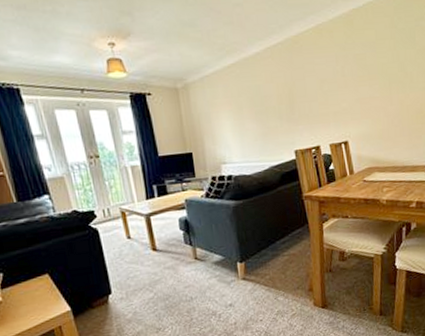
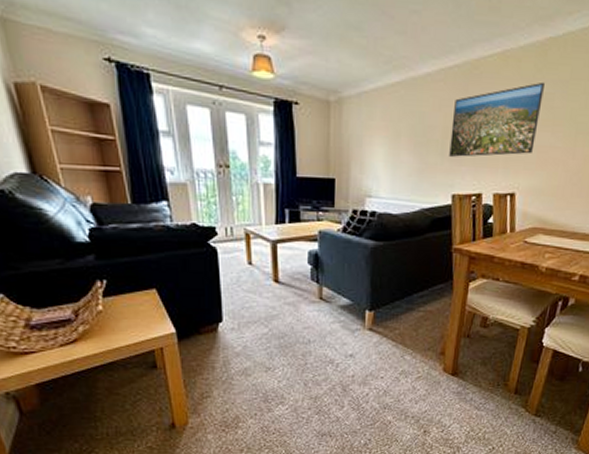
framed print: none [283,45,357,119] -> present [449,81,545,157]

